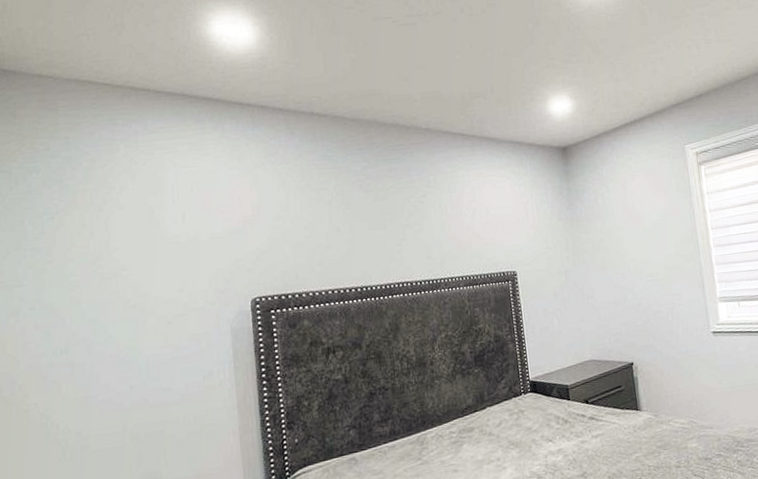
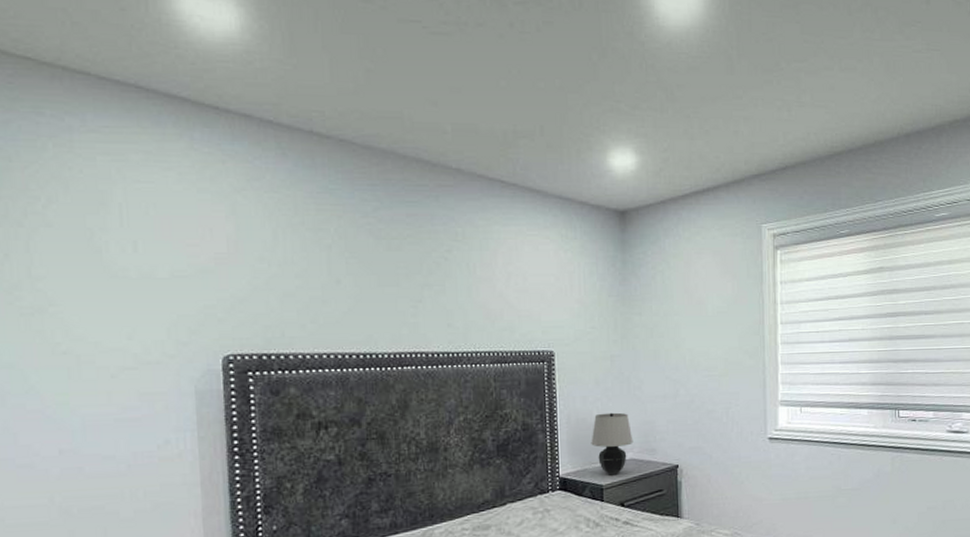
table lamp: none [554,319,591,376] -> present [591,412,633,475]

